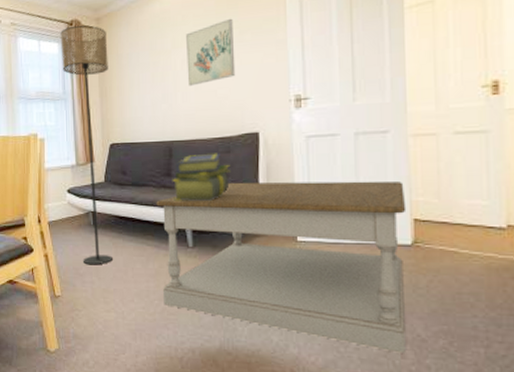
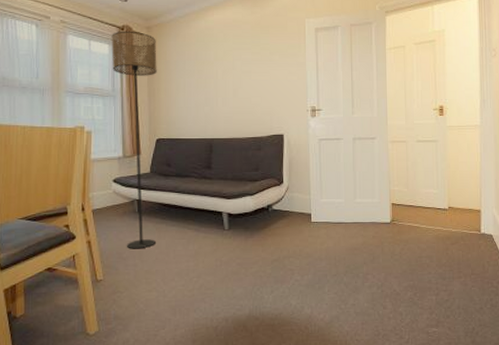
coffee table: present [156,181,407,353] -> none [197,174,387,305]
stack of books: present [172,153,231,201] -> none [211,150,261,190]
wall art: present [186,18,236,86] -> none [227,41,266,93]

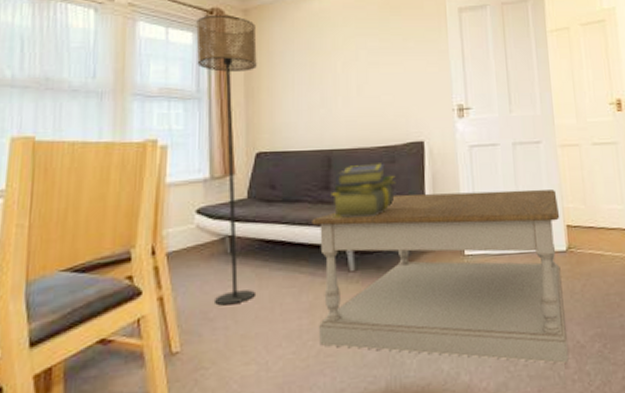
coffee table: none [197,174,387,305] -> present [312,189,568,364]
stack of books: none [211,150,261,190] -> present [331,163,396,218]

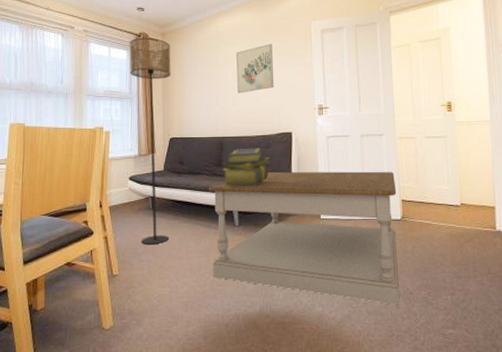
wall art: none [348,24,400,90] -> present [236,43,274,93]

